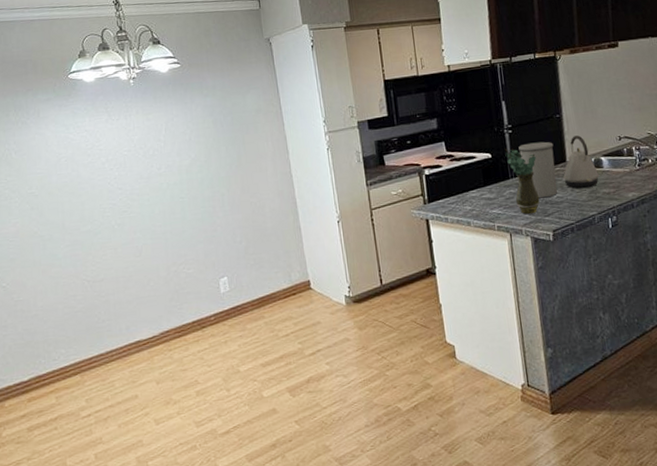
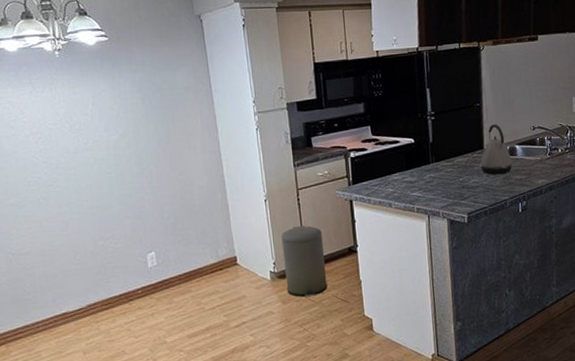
pedal bin: none [355,247,406,323] -> present [281,226,328,298]
vase: present [504,148,540,214] -> none [426,134,458,197]
canister: present [518,141,557,198] -> none [440,129,474,183]

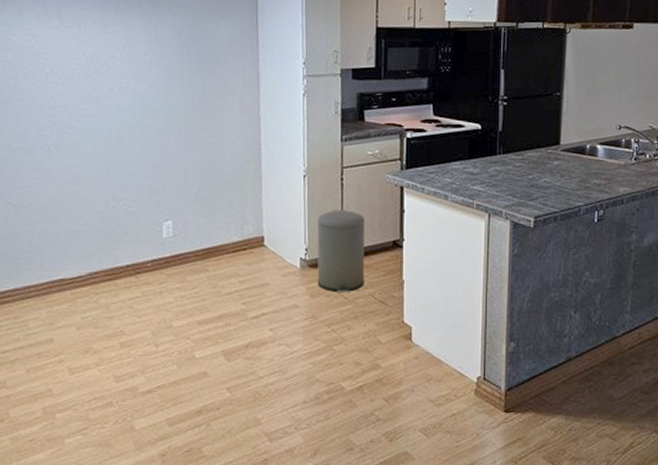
kettle: present [480,124,513,175] -> none [554,118,592,176]

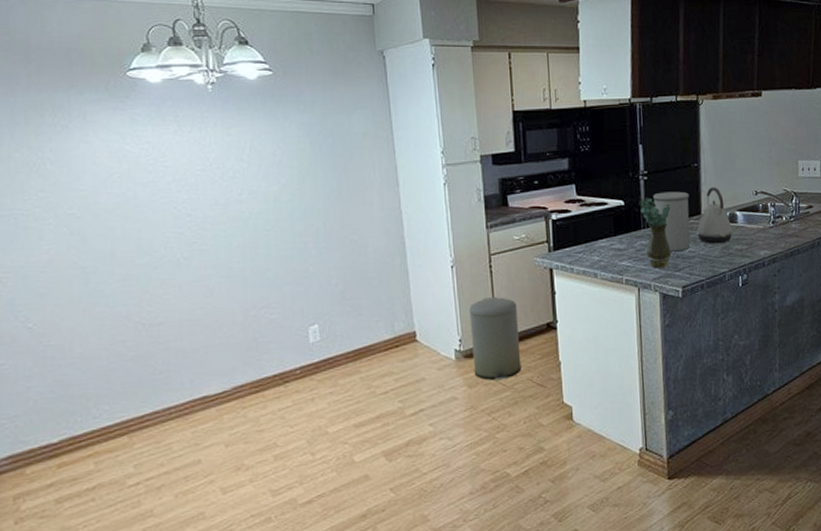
vase: none [496,121,528,195] -> present [638,195,672,268]
canister: none [511,119,549,181] -> present [653,191,690,252]
kettle: none [554,118,592,176] -> present [697,187,733,244]

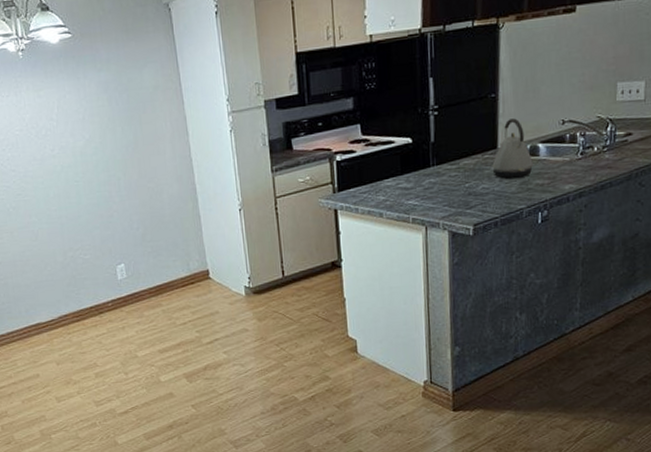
pedal bin: present [469,297,522,381] -> none [257,237,307,315]
vase: present [638,195,672,268] -> none [427,132,463,206]
canister: present [653,191,690,252] -> none [444,125,485,189]

